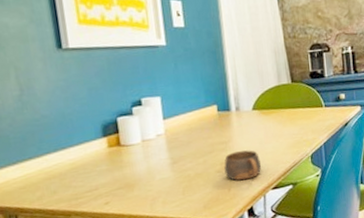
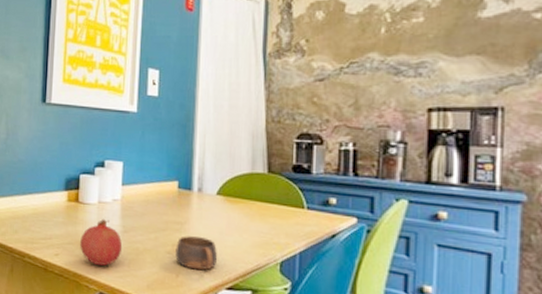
fruit: none [129,155,175,202] -> present [80,218,123,266]

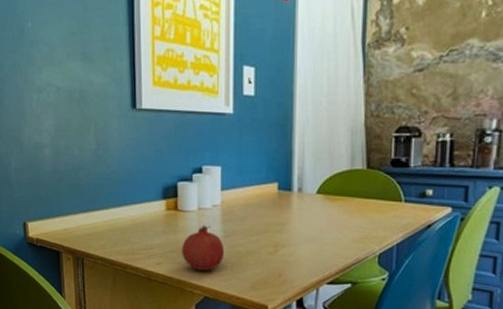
cup: present [175,236,218,271] -> none [277,236,319,268]

